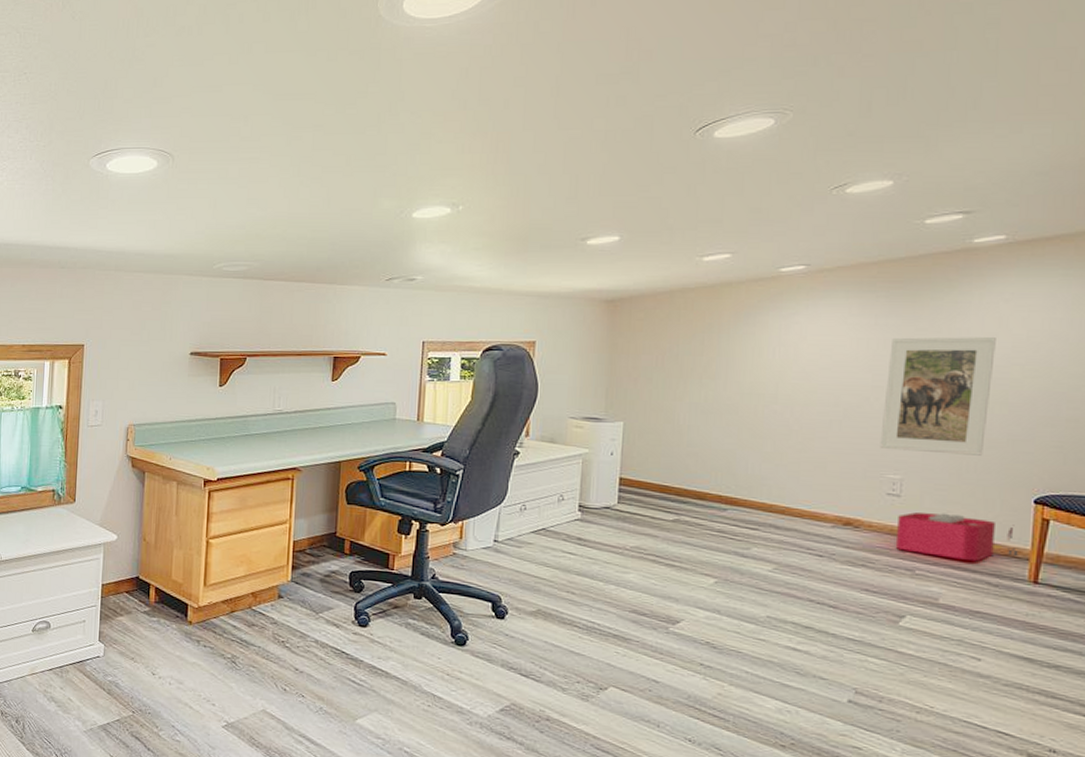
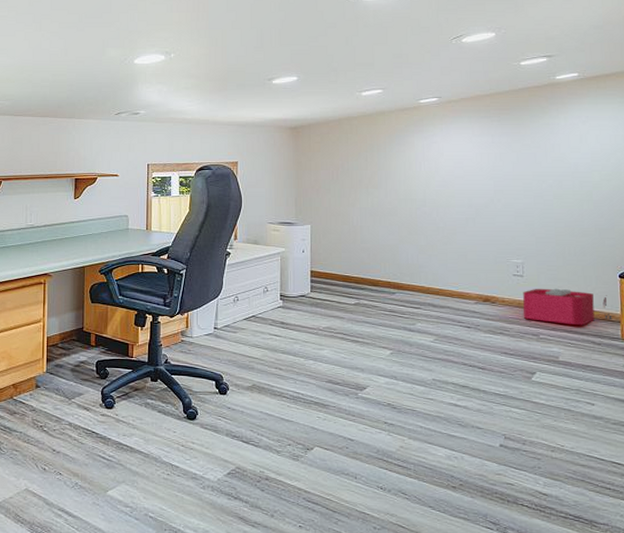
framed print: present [880,337,996,456] -> none [504,150,580,242]

